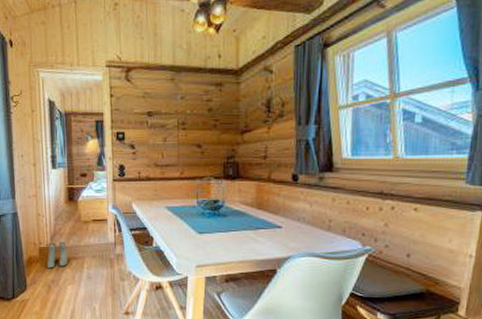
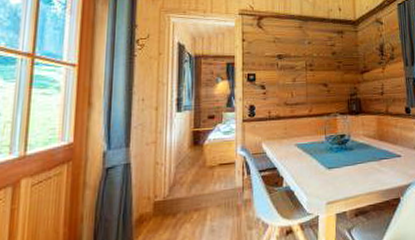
boots: present [46,241,68,269] -> none [161,191,188,226]

